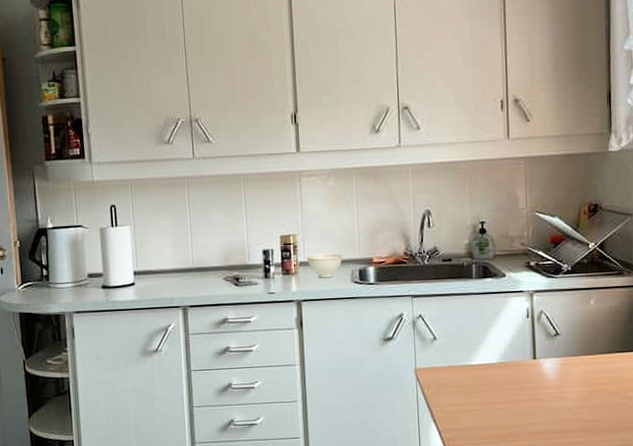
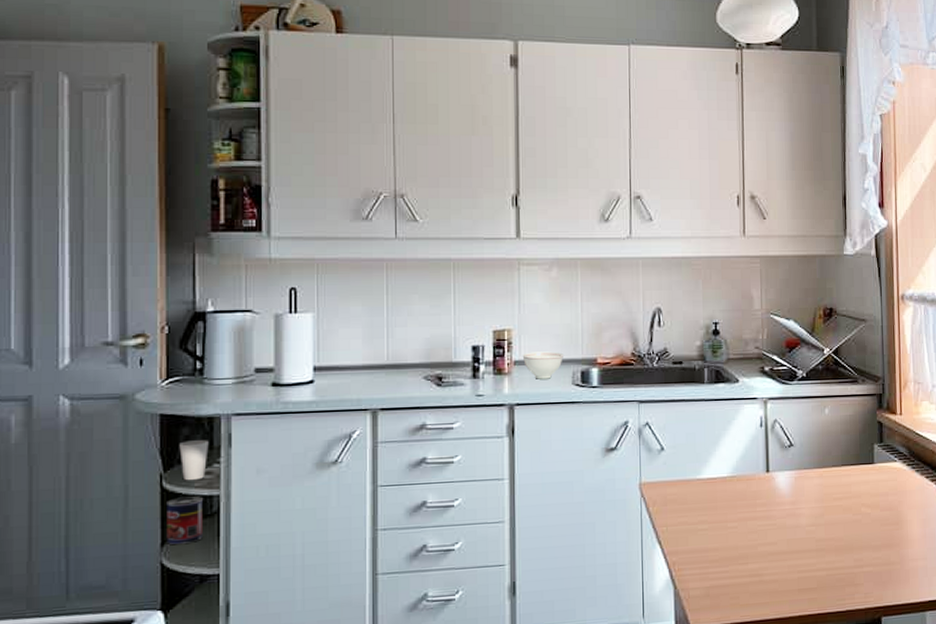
can: none [30,378,60,417] -> present [166,496,204,546]
cup: none [35,333,58,366] -> present [179,440,209,481]

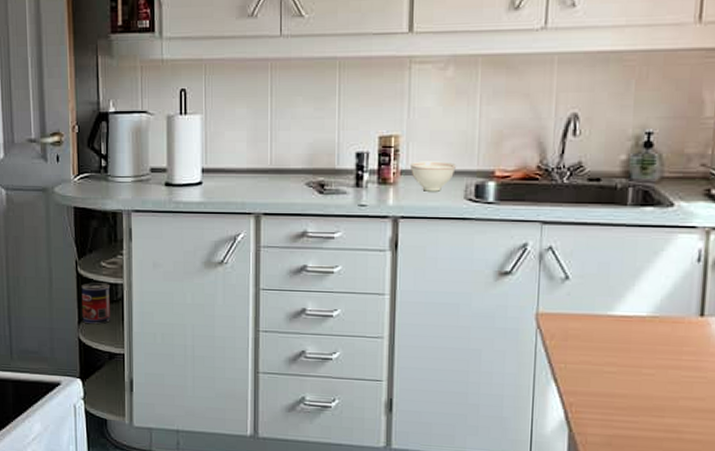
cup: present [179,440,209,481] -> none [90,232,113,269]

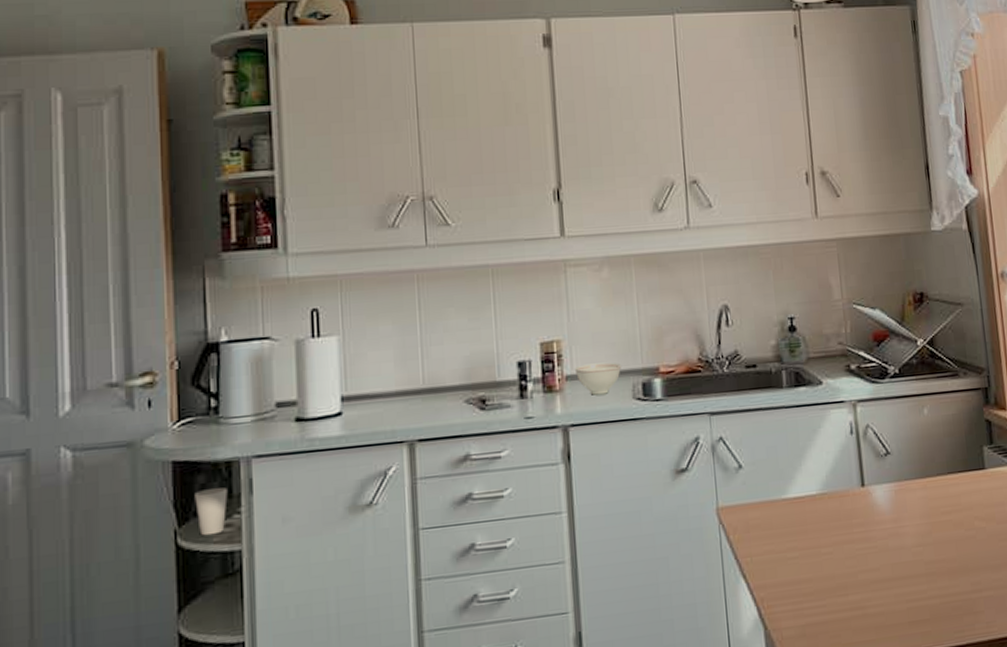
can: present [81,283,111,325] -> none [182,553,226,612]
cup: none [90,232,113,269] -> present [194,487,228,536]

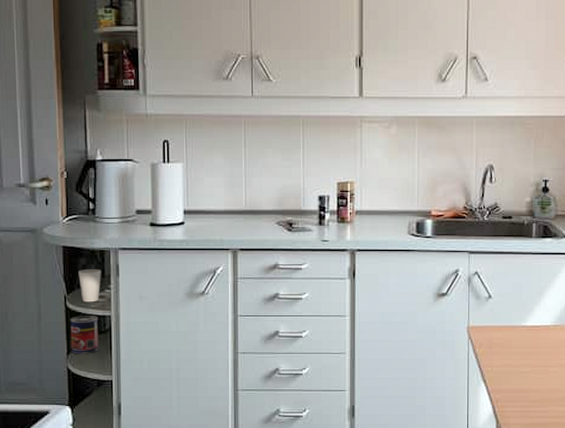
can: none [182,553,226,612] -> present [70,316,100,355]
bowl: present [574,362,621,396] -> none [363,203,400,228]

